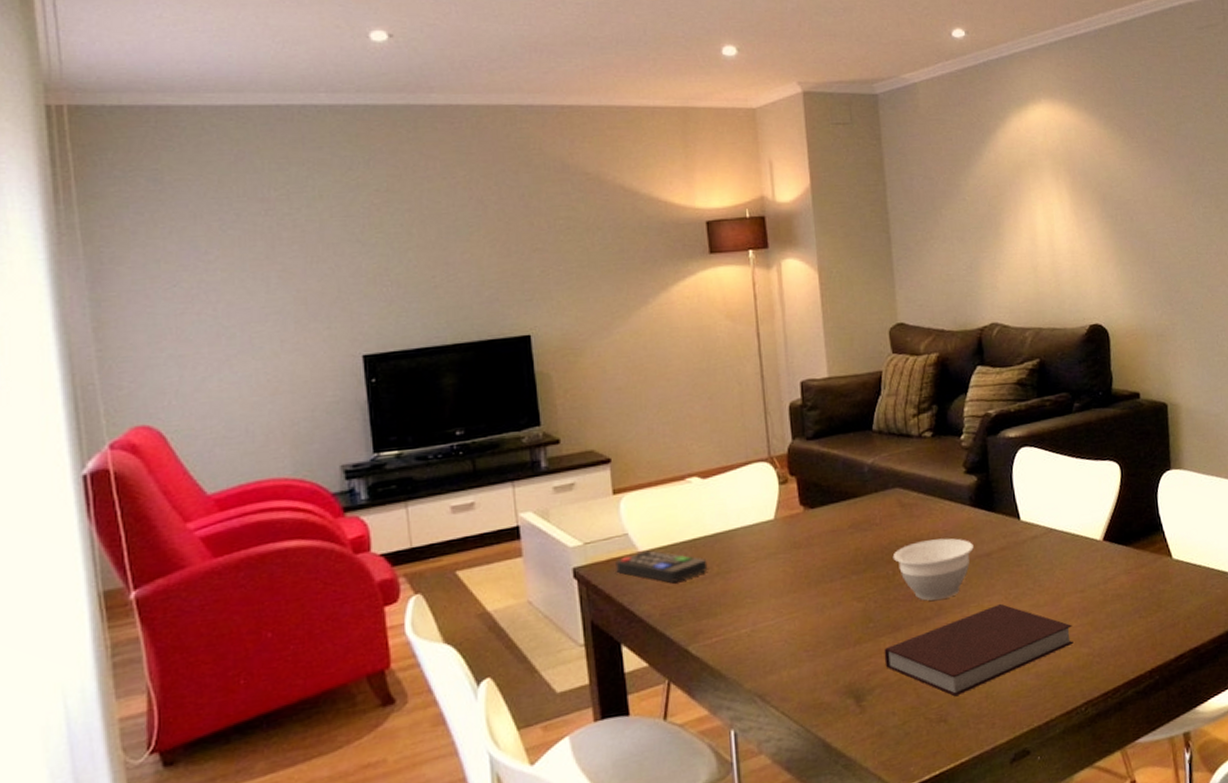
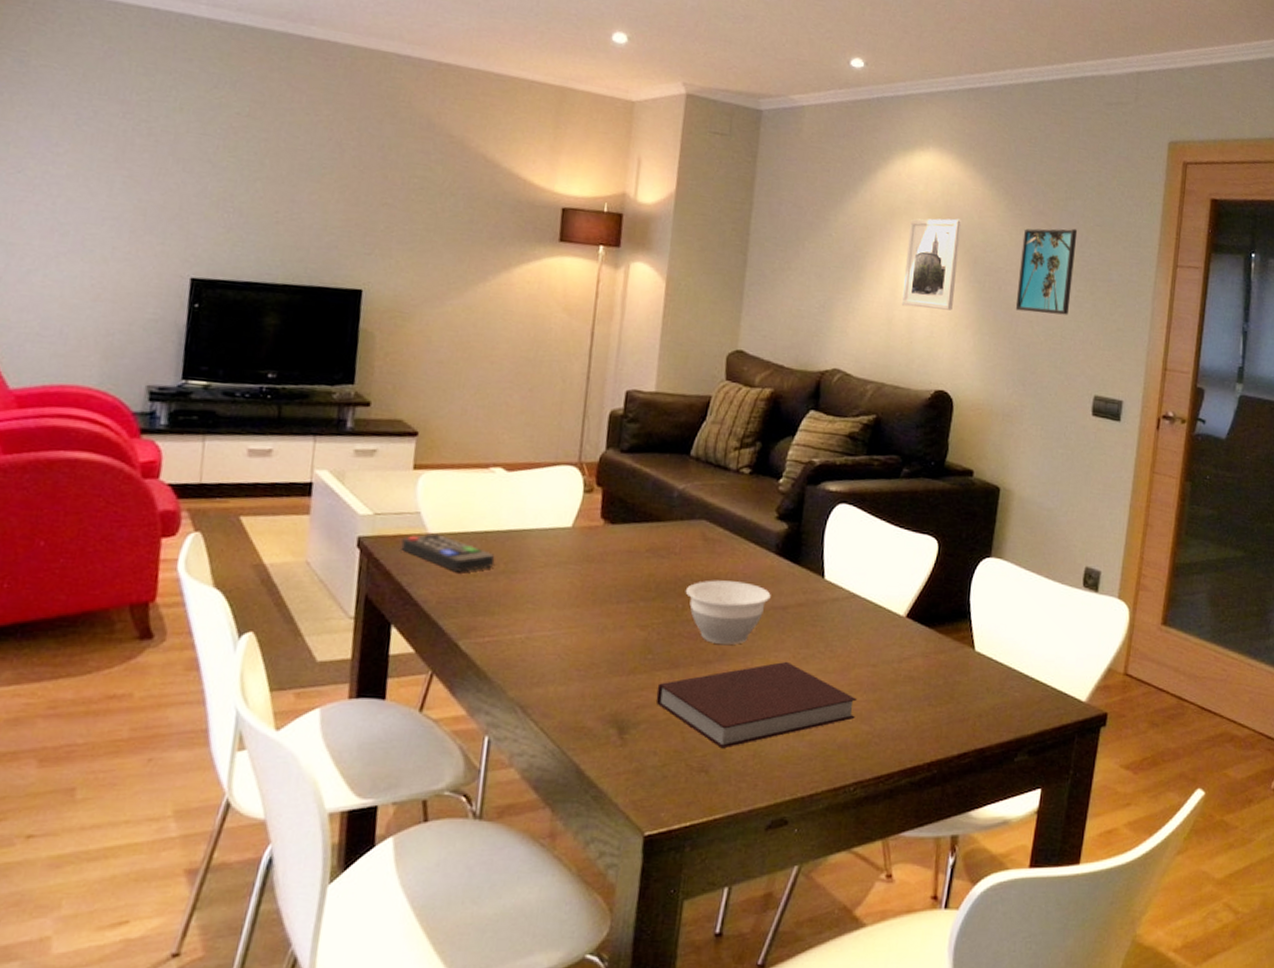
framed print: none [1035,161,1091,252] -> present [901,218,962,311]
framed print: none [1143,150,1199,236] -> present [1015,227,1078,315]

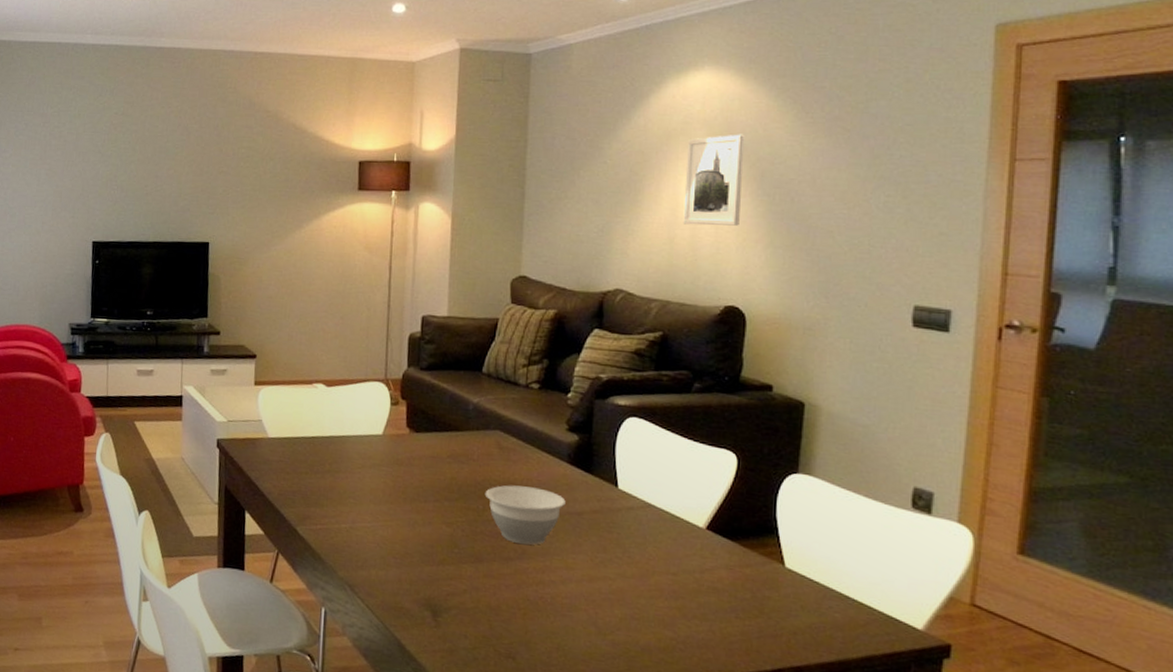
remote control: present [401,533,495,572] -> none [249,437,322,470]
notebook: present [656,661,857,749] -> none [464,563,658,639]
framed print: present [1015,227,1078,315] -> none [812,131,883,223]

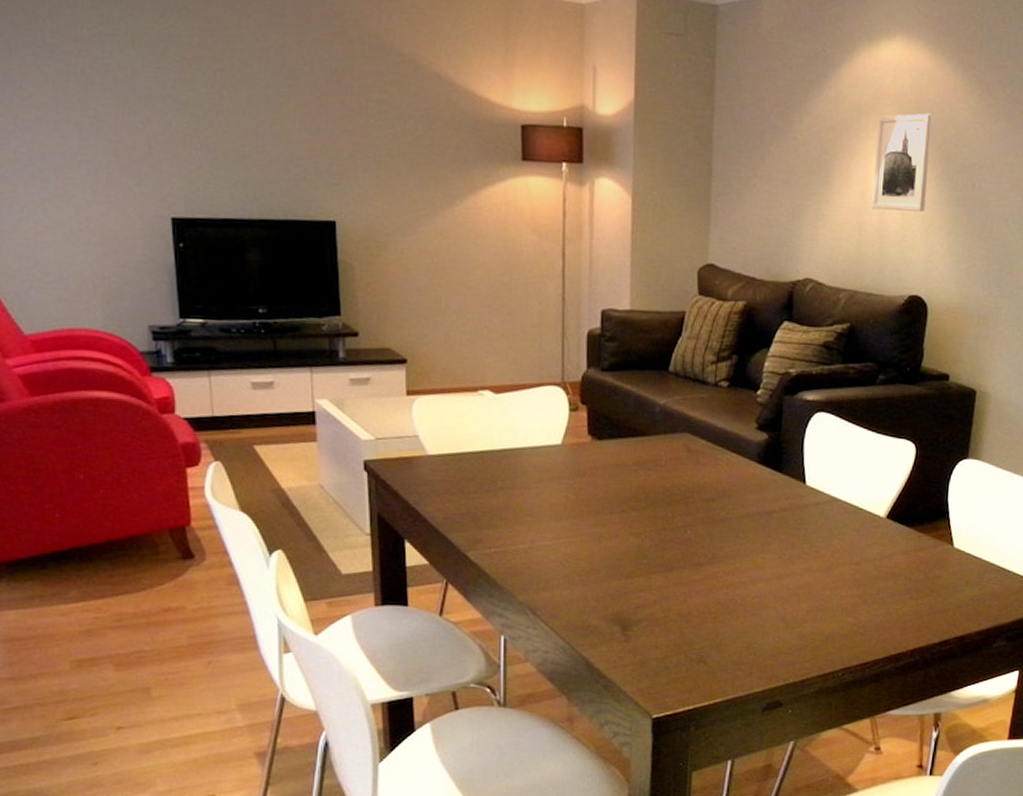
bowl: present [484,485,566,545] -> none [673,489,755,549]

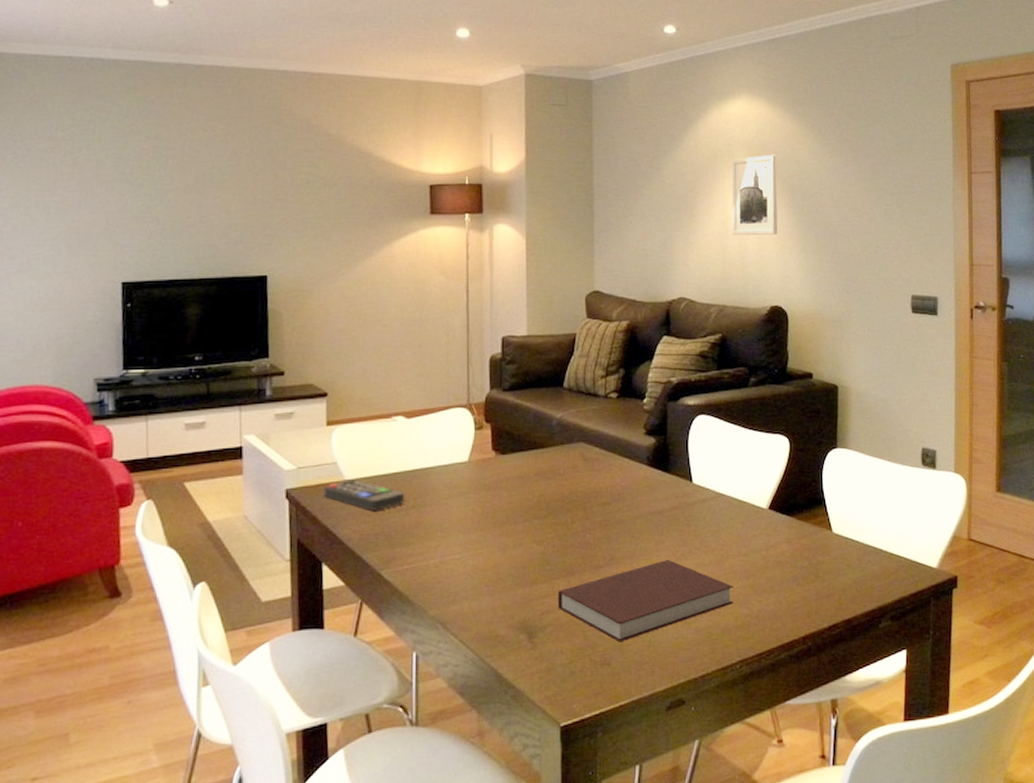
remote control: none [405,455,493,490] -> present [323,479,405,511]
notebook: none [653,562,842,642] -> present [557,559,733,643]

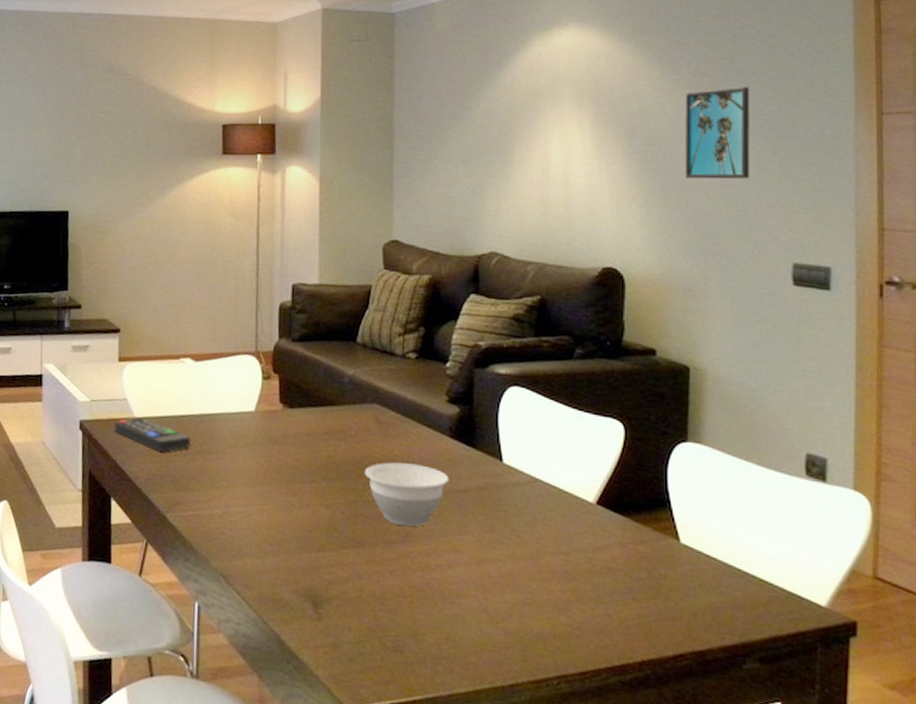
notebook: present [557,559,733,643] -> none [345,545,551,630]
bowl: none [572,493,647,551] -> present [364,462,449,527]
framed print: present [731,154,778,236] -> none [555,91,613,185]
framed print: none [832,150,881,228] -> present [684,86,750,179]

